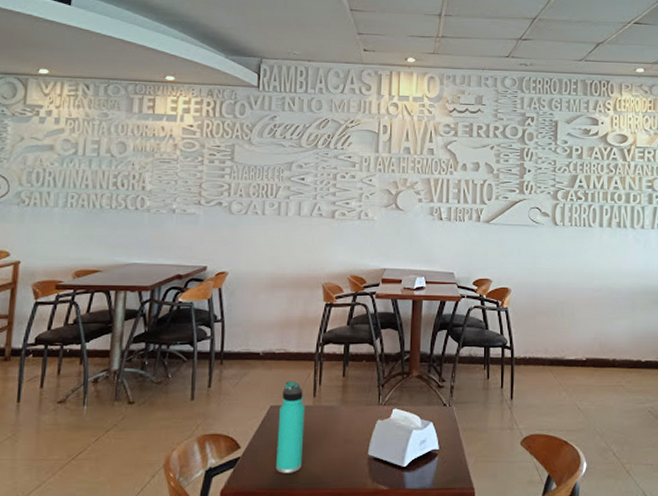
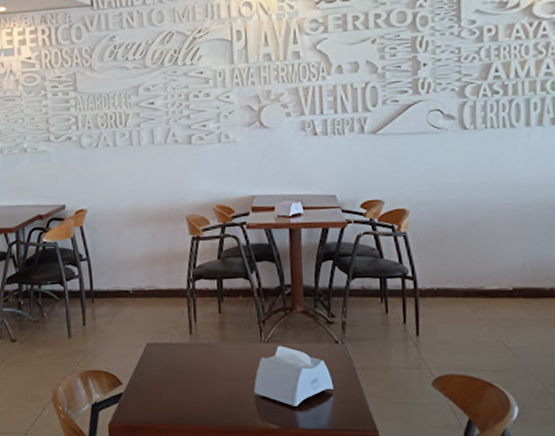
thermos bottle: present [276,381,305,474] -> none [156,318,186,410]

